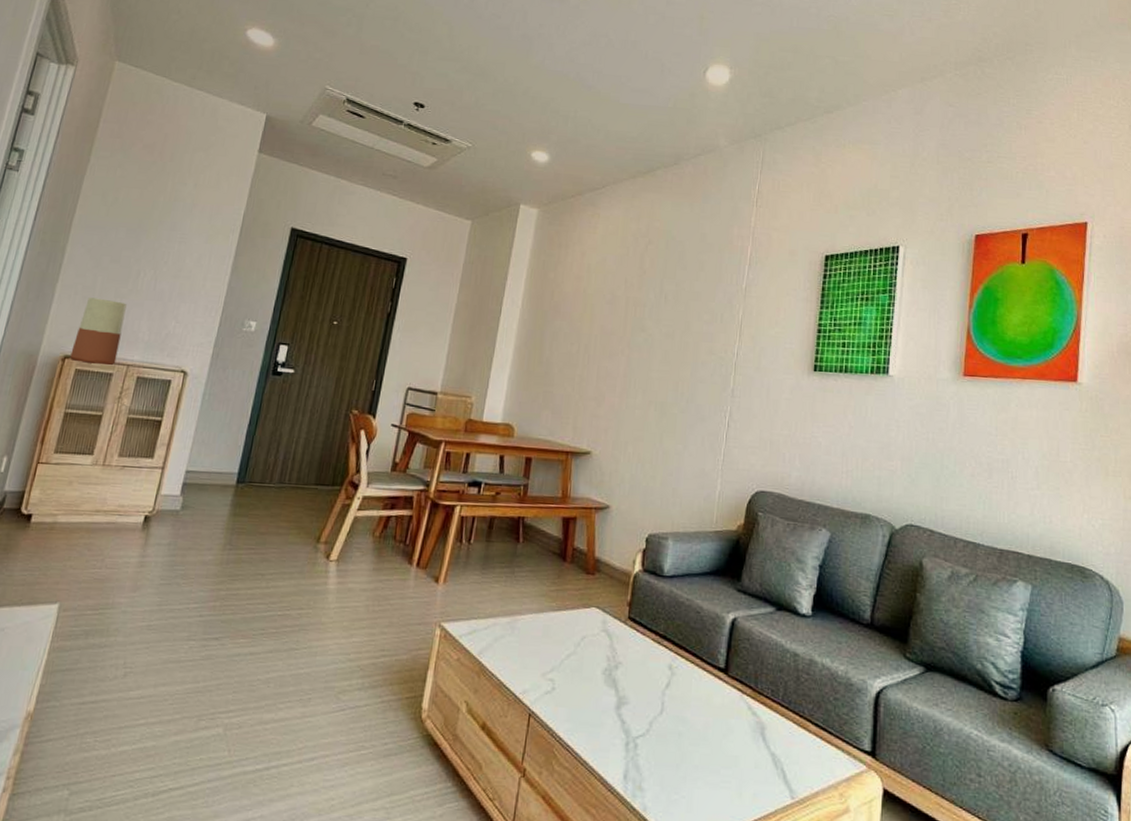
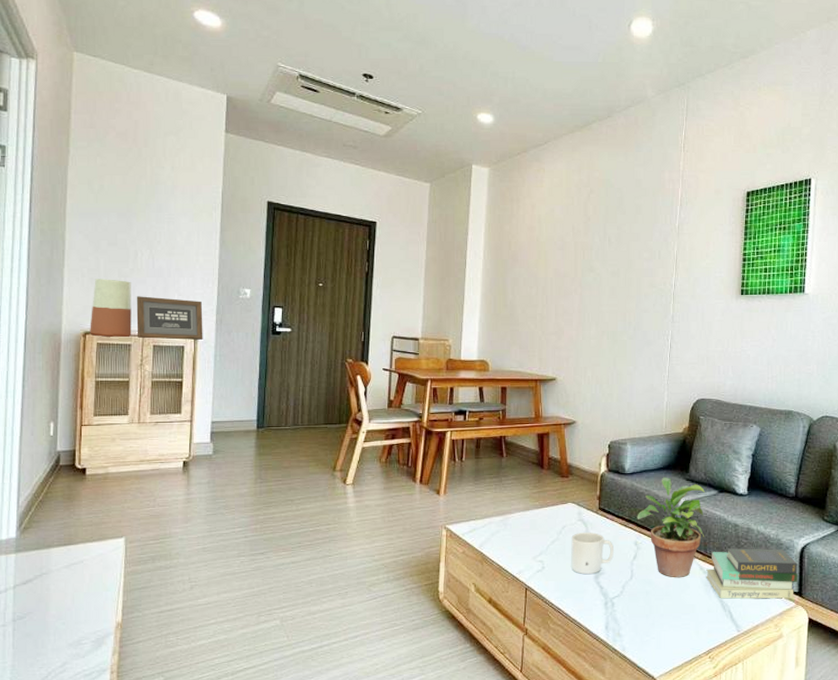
picture frame: none [122,320,200,375] -> present [136,296,203,340]
mug: none [588,646,643,704] -> present [571,531,615,575]
potted plant: none [673,584,759,719] -> present [637,477,705,578]
books: none [755,684,872,760] -> present [706,548,799,599]

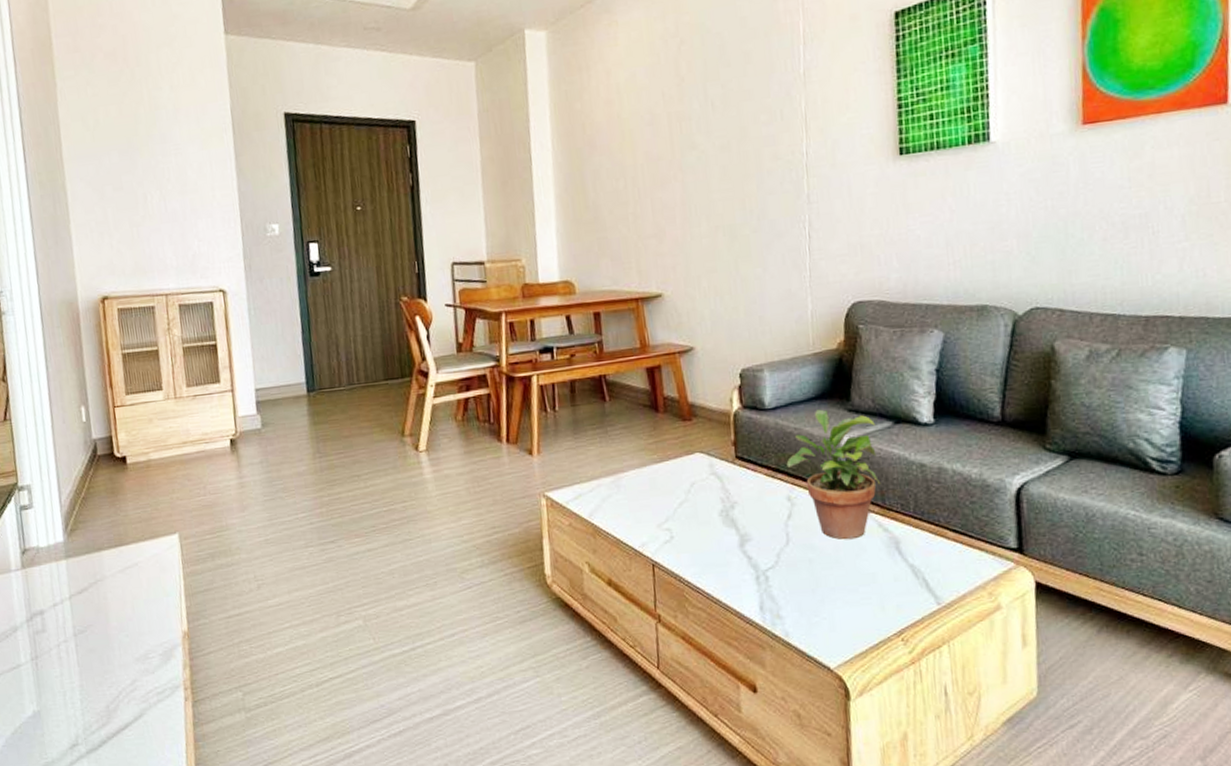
vase: present [90,279,132,338] -> none [104,230,154,301]
picture frame: present [136,296,203,340] -> none [152,245,233,298]
mug: present [571,531,615,575] -> none [703,488,762,543]
books: present [706,548,799,599] -> none [887,492,1016,564]

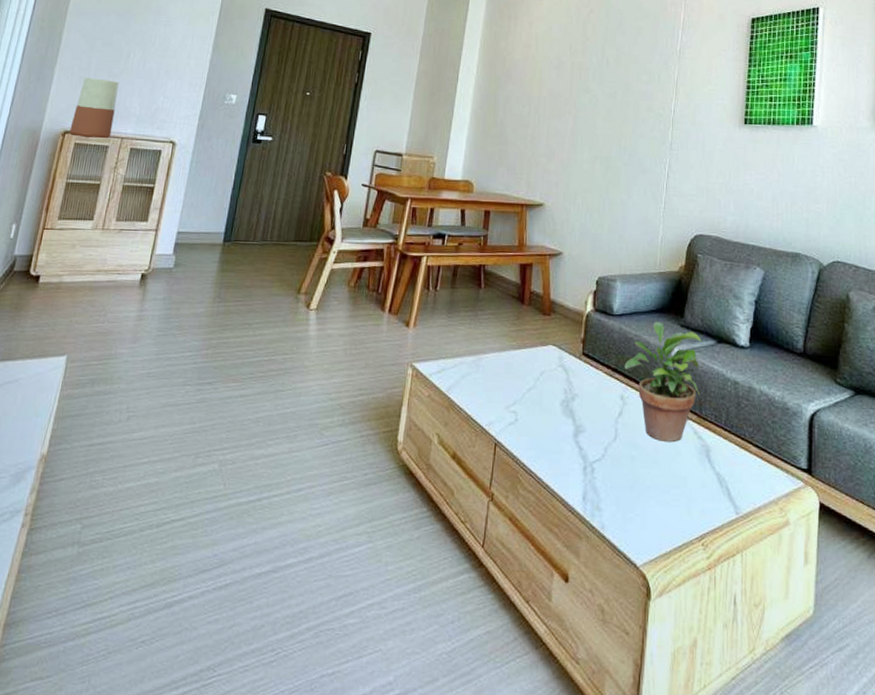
vase: none [104,230,154,301] -> present [69,78,119,139]

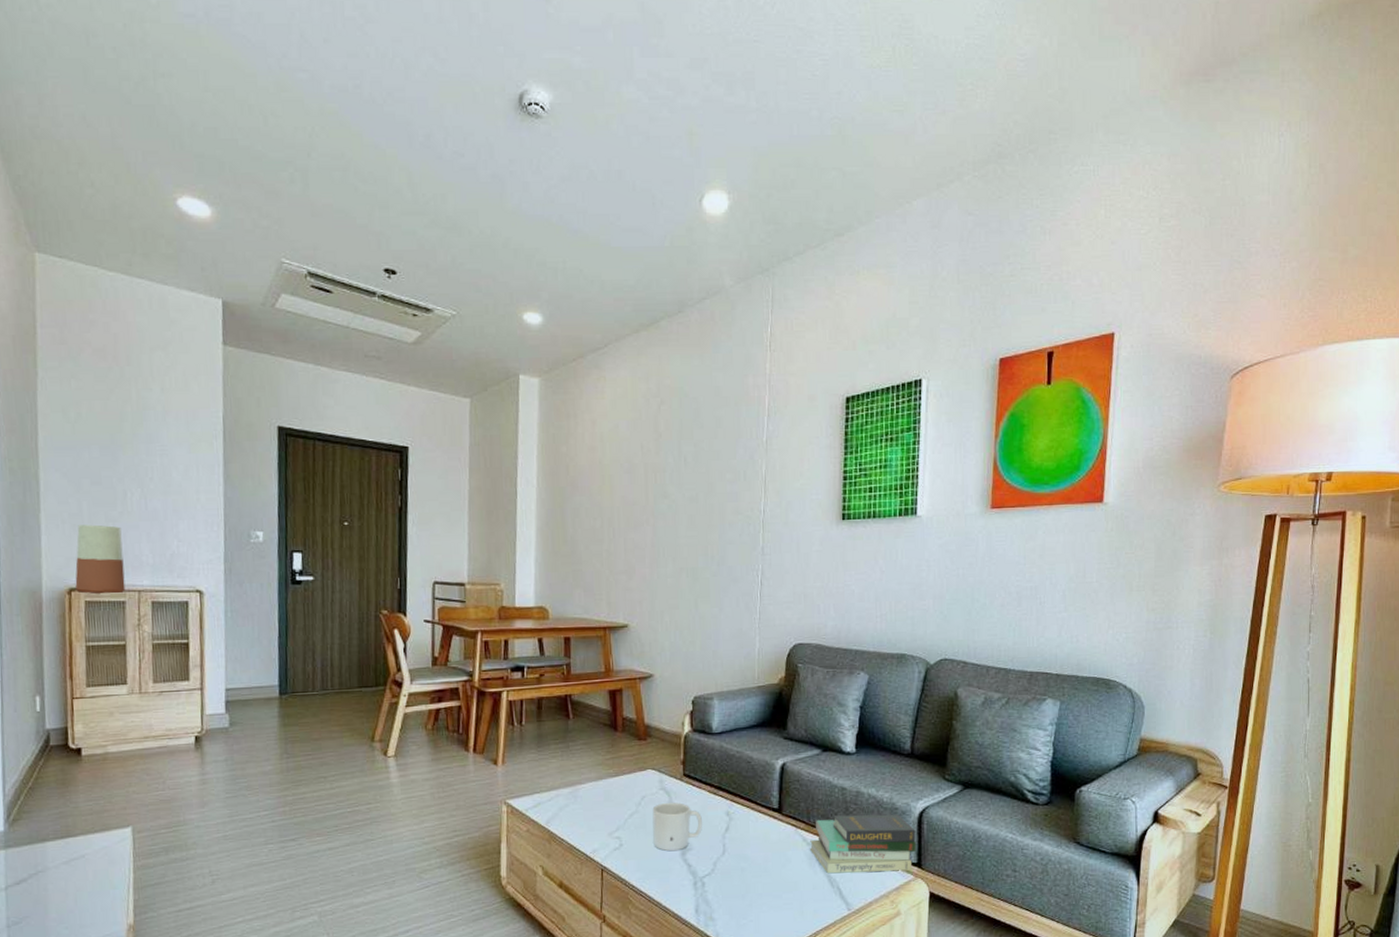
mug: none [548,380,598,432] -> present [652,802,703,852]
potted plant: present [624,321,701,443] -> none [727,736,808,852]
books: none [701,410,808,477] -> present [810,814,917,874]

